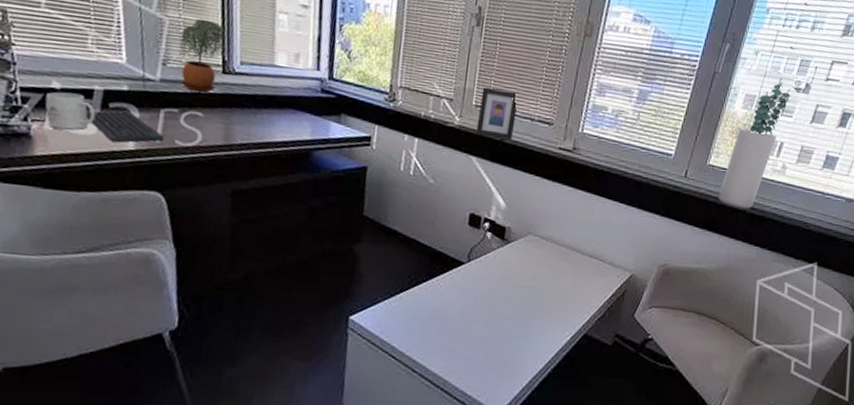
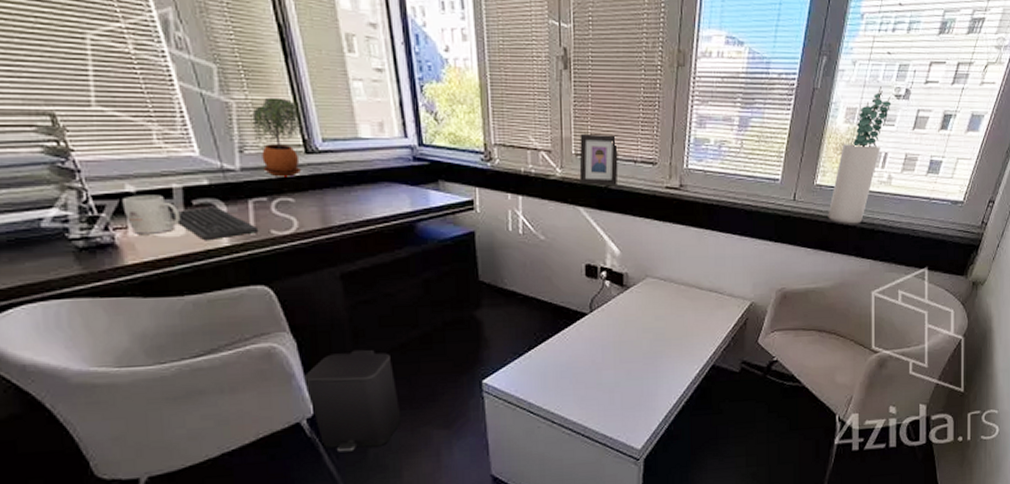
pedal bin: none [176,267,265,372] -> present [304,349,400,452]

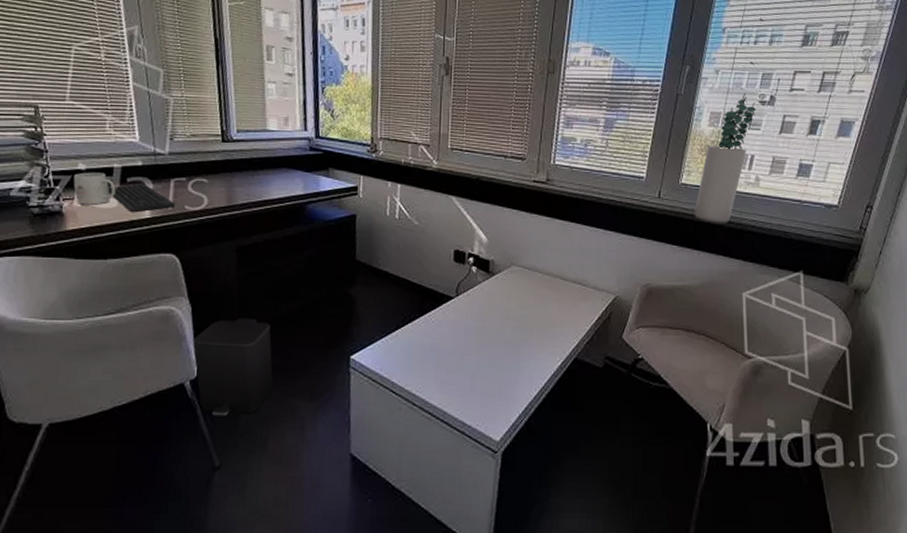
potted plant: present [252,97,302,177] -> none [183,95,222,161]
picture frame: present [579,133,619,186] -> none [453,130,491,179]

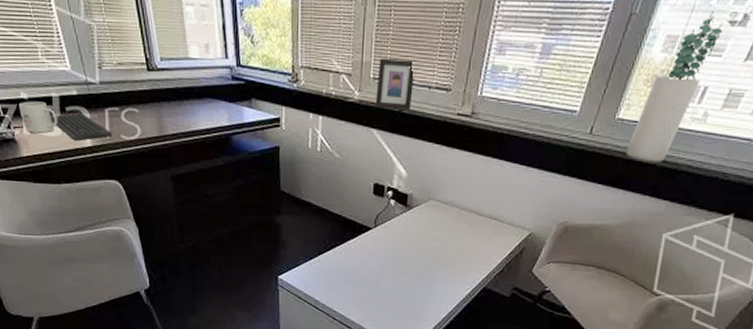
pedal bin: present [193,317,273,416] -> none [143,239,212,319]
picture frame: none [453,130,491,179] -> present [375,58,416,111]

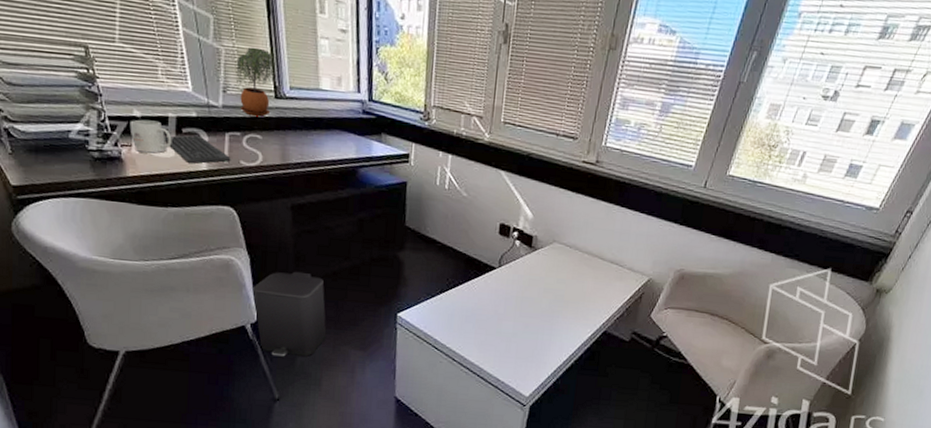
potted plant: none [108,20,145,91] -> present [236,47,274,117]
pedal bin: none [143,239,212,319] -> present [252,271,326,357]
picture frame: present [375,58,416,111] -> none [504,104,545,156]
vase: present [625,11,723,164] -> none [736,86,818,219]

